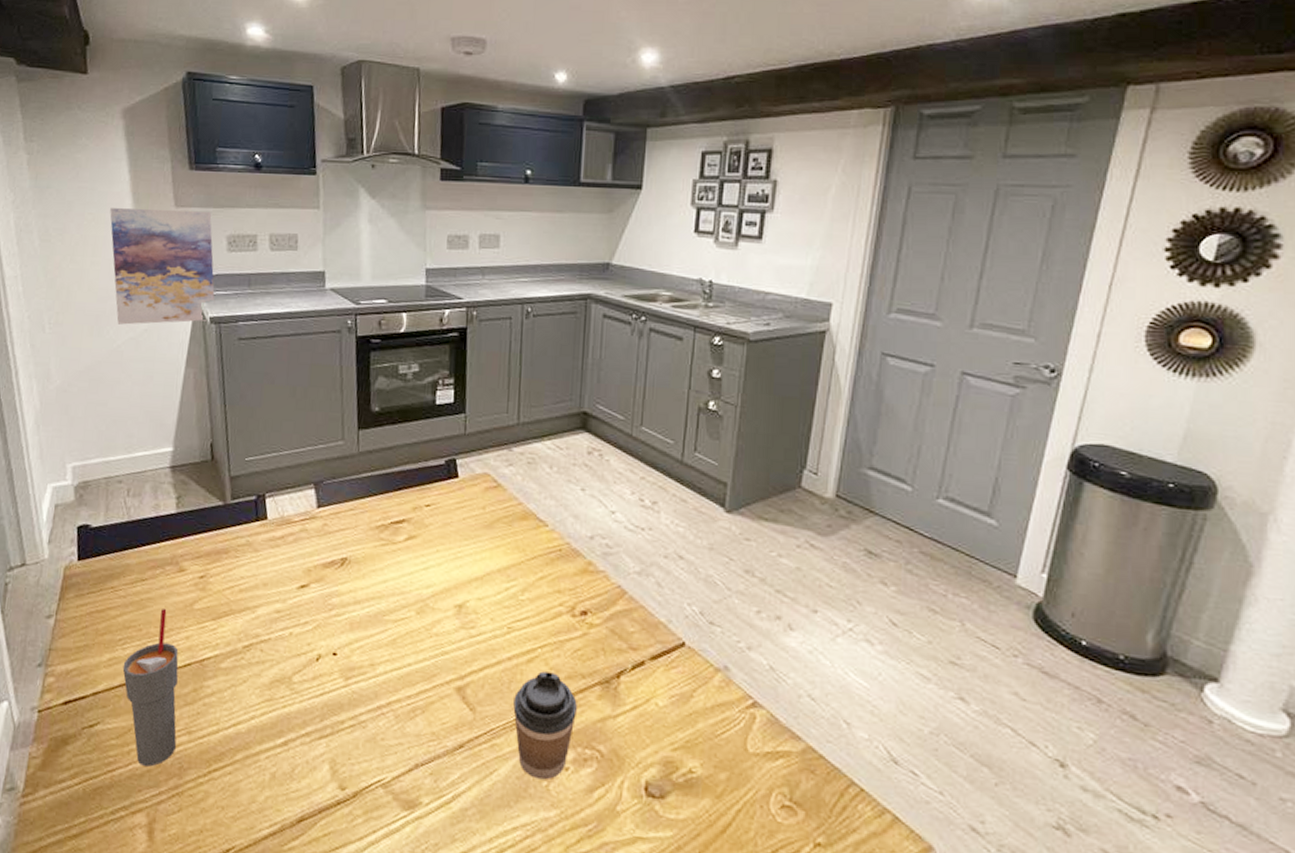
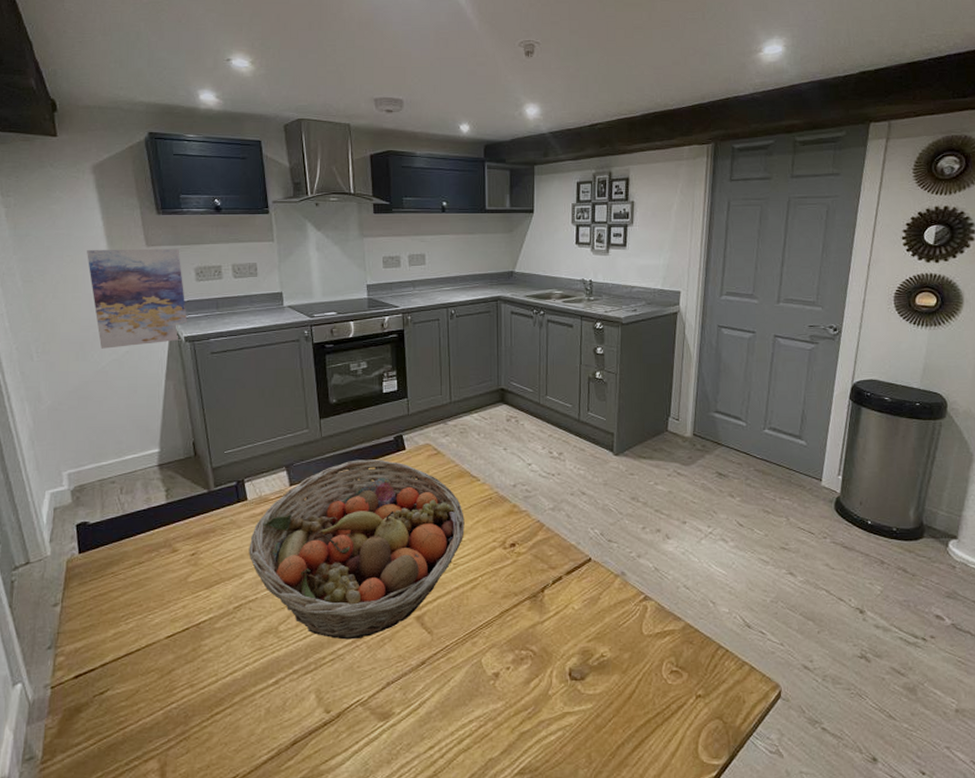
cup: present [122,609,179,767] -> none [127,585,180,720]
fruit basket: none [264,484,525,706] -> present [249,459,465,640]
coffee cup: present [513,671,577,780] -> none [463,594,513,680]

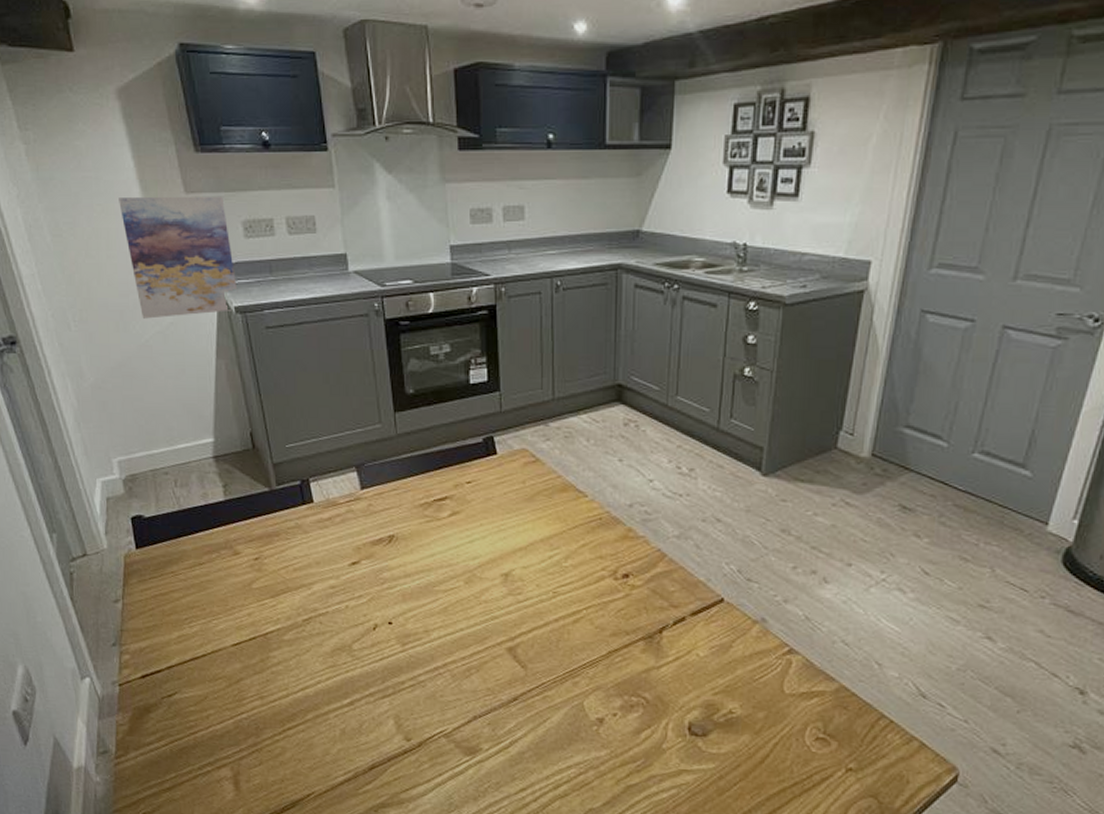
fruit basket: present [249,459,465,640] -> none [317,463,567,667]

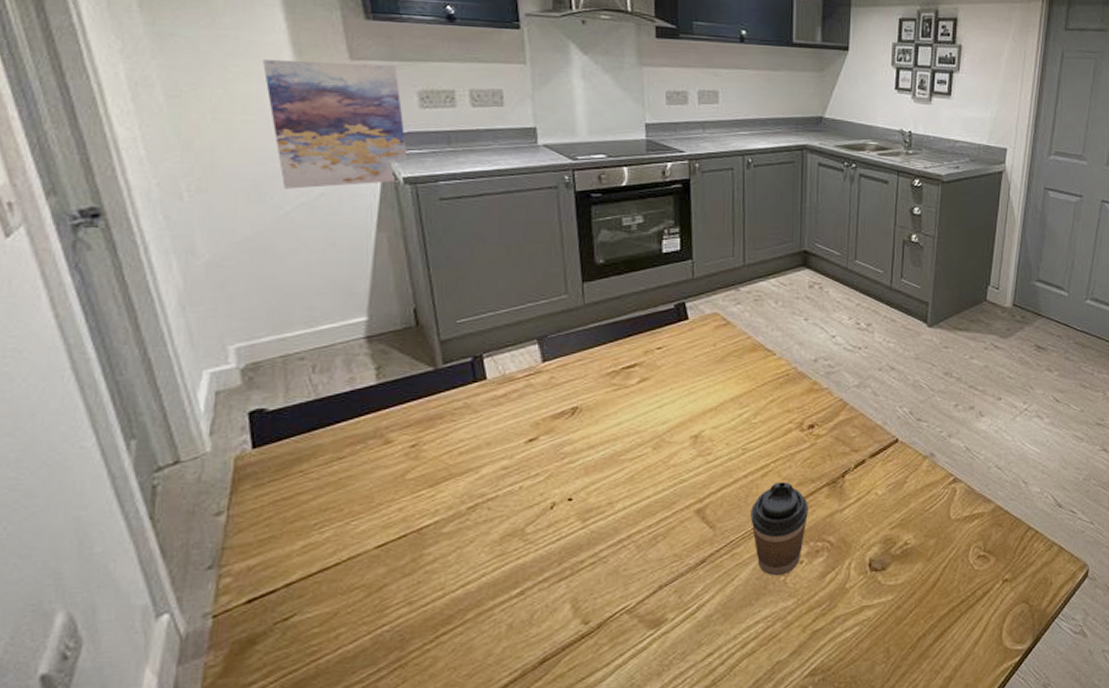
coffee cup: none [562,630,622,725] -> present [751,482,808,576]

